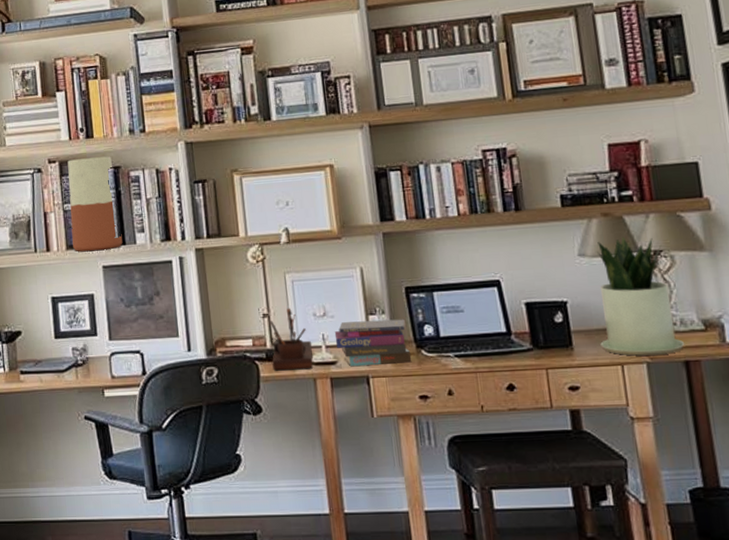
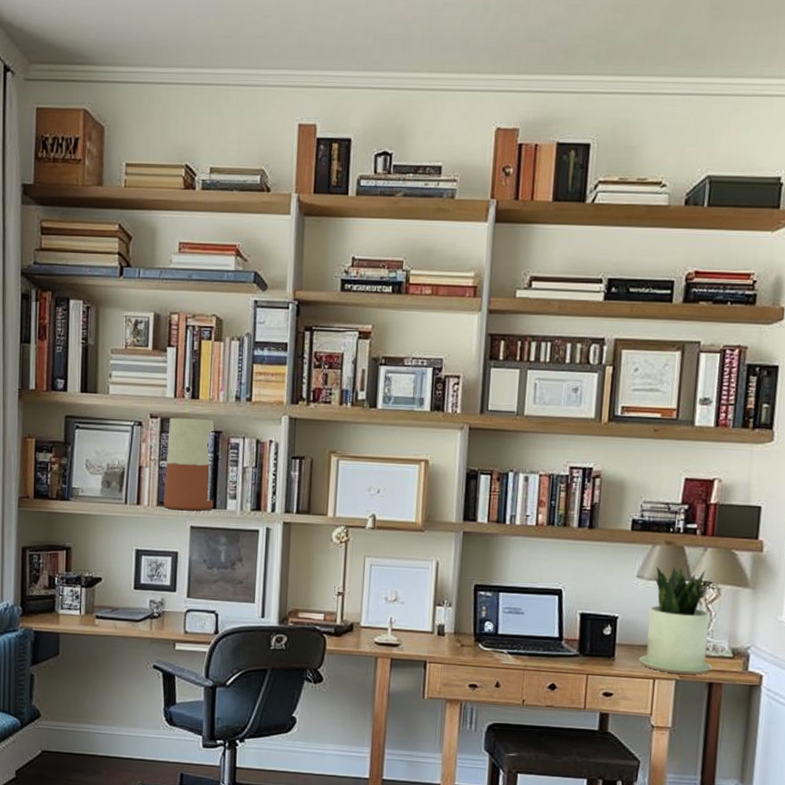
desk organizer: present [269,308,313,370] -> none [339,589,380,647]
books: present [334,319,412,367] -> none [401,609,469,654]

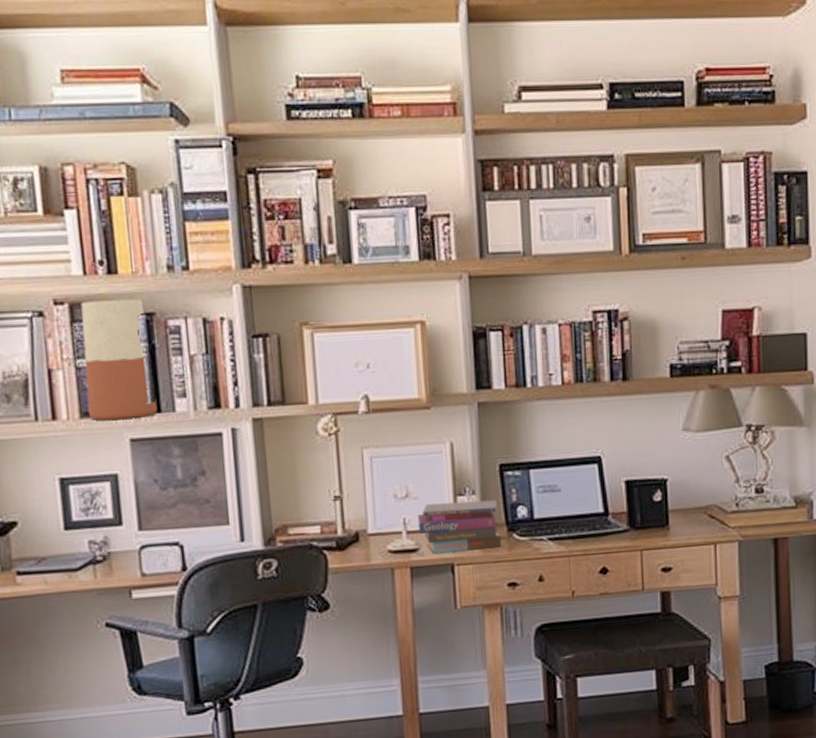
books: none [401,609,469,654] -> present [417,499,502,554]
planter: present [639,565,713,675] -> none [696,410,776,535]

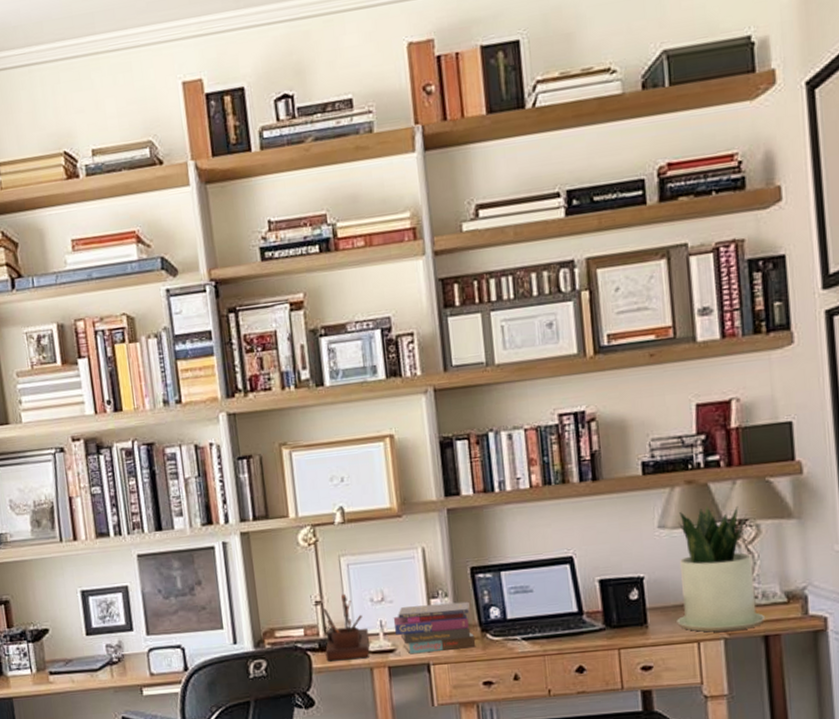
vase: present [81,299,158,421] -> none [93,431,159,540]
desk organizer: none [341,488,392,560] -> present [322,593,370,661]
planter: none [696,410,776,535] -> present [677,505,766,632]

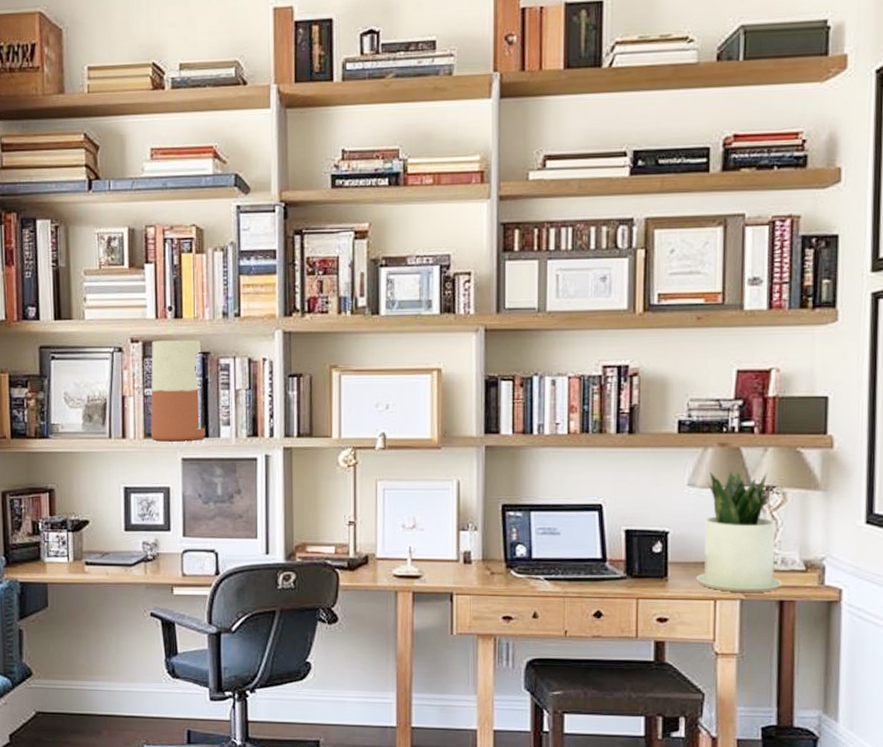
vase: none [93,431,159,540] -> present [150,340,206,442]
desk organizer: present [322,593,370,661] -> none [353,517,398,580]
books: present [393,601,476,655] -> none [422,536,500,583]

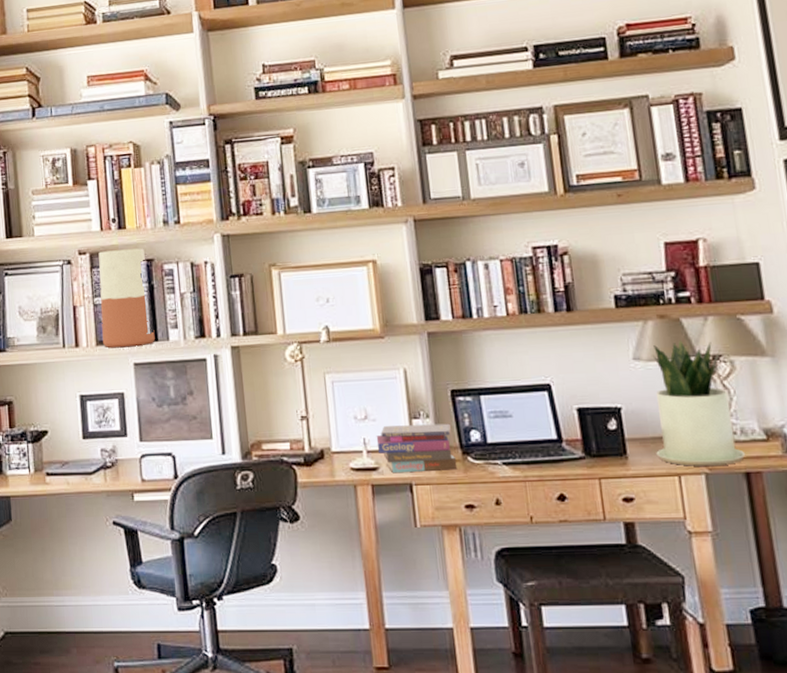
books: none [422,536,500,583] -> present [376,423,458,474]

